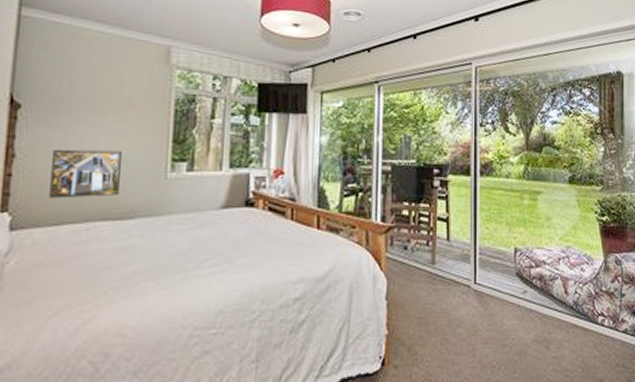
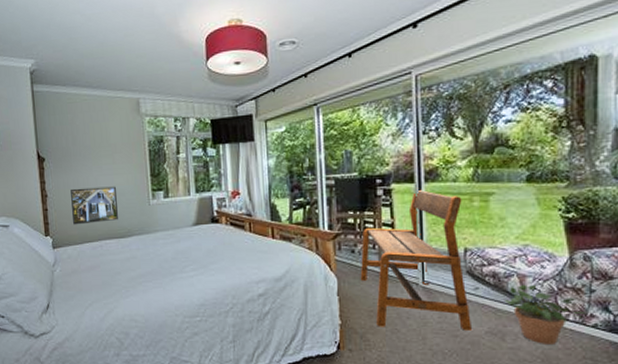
bench: none [411,183,519,339] -> present [360,189,471,331]
potted plant: none [549,287,618,352] -> present [504,284,587,344]

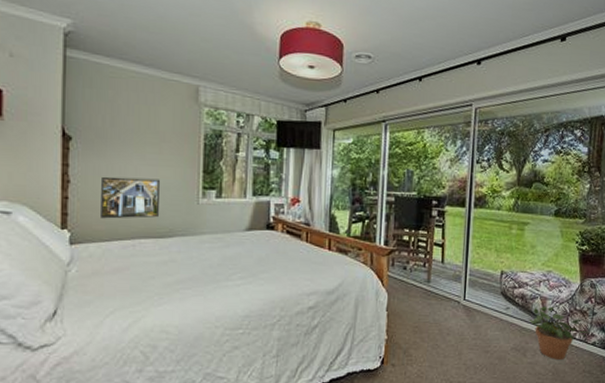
bench: present [360,189,471,331] -> none [409,213,503,347]

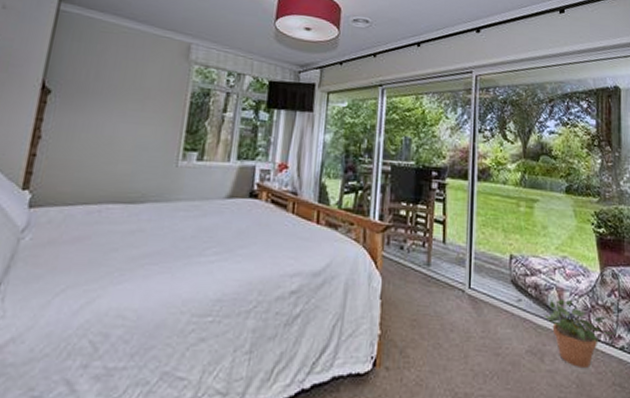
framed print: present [101,176,160,219] -> none [68,133,138,181]

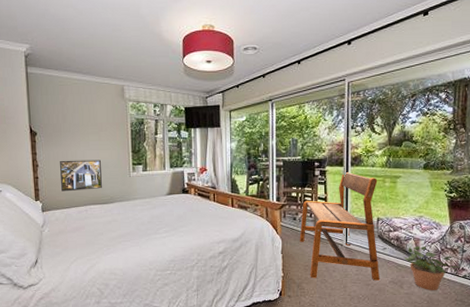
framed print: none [68,133,138,181] -> present [60,159,102,192]
bench: none [406,187,513,349] -> present [299,171,380,281]

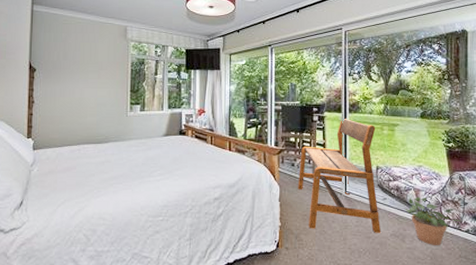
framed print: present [60,159,102,192] -> none [55,97,98,130]

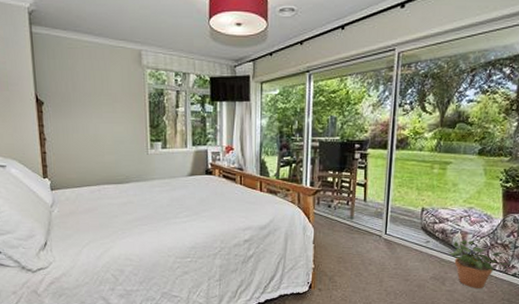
bench: present [297,118,380,233] -> none [333,155,425,276]

